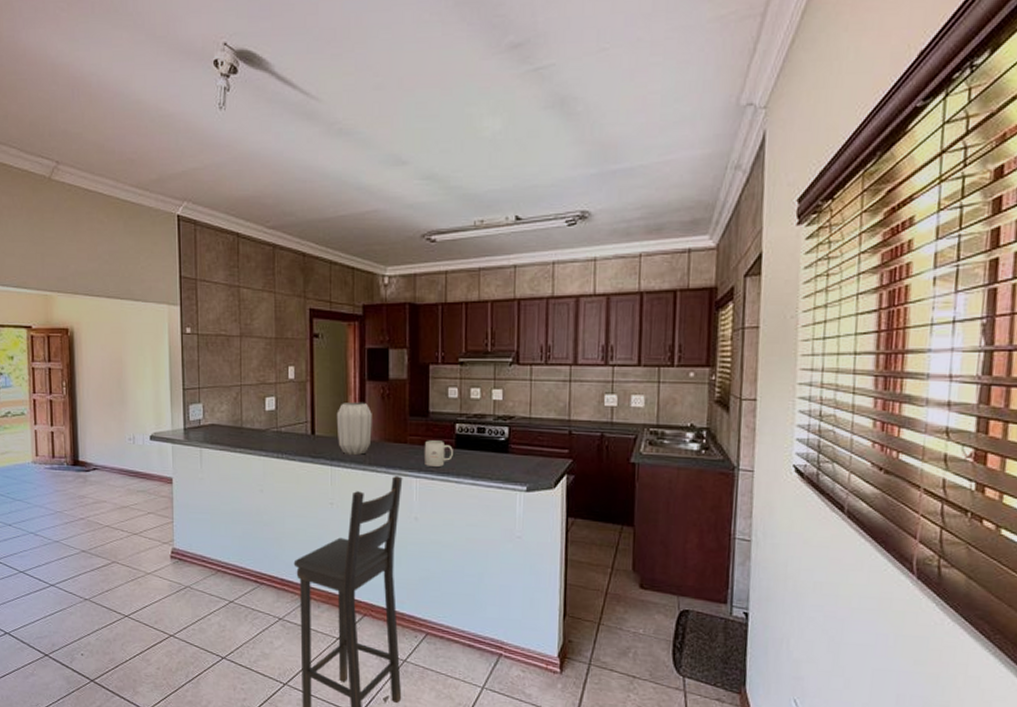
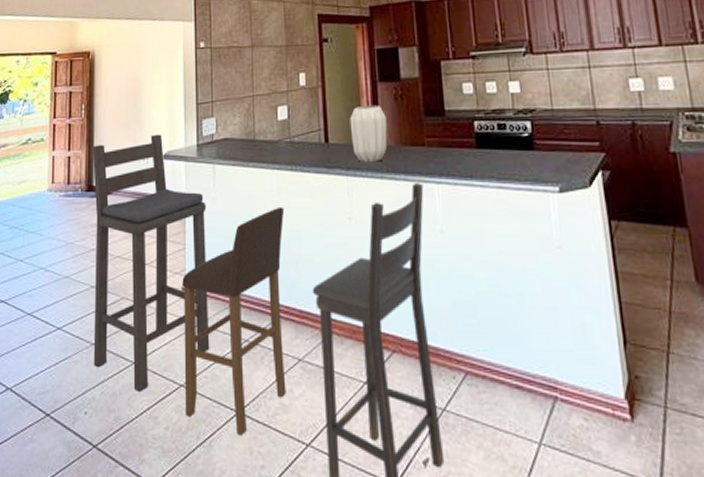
bar stool: none [76,416,197,640] -> present [92,134,210,393]
bar stool: none [170,489,270,676] -> present [182,206,286,436]
mug: present [423,440,453,468] -> none [443,141,475,171]

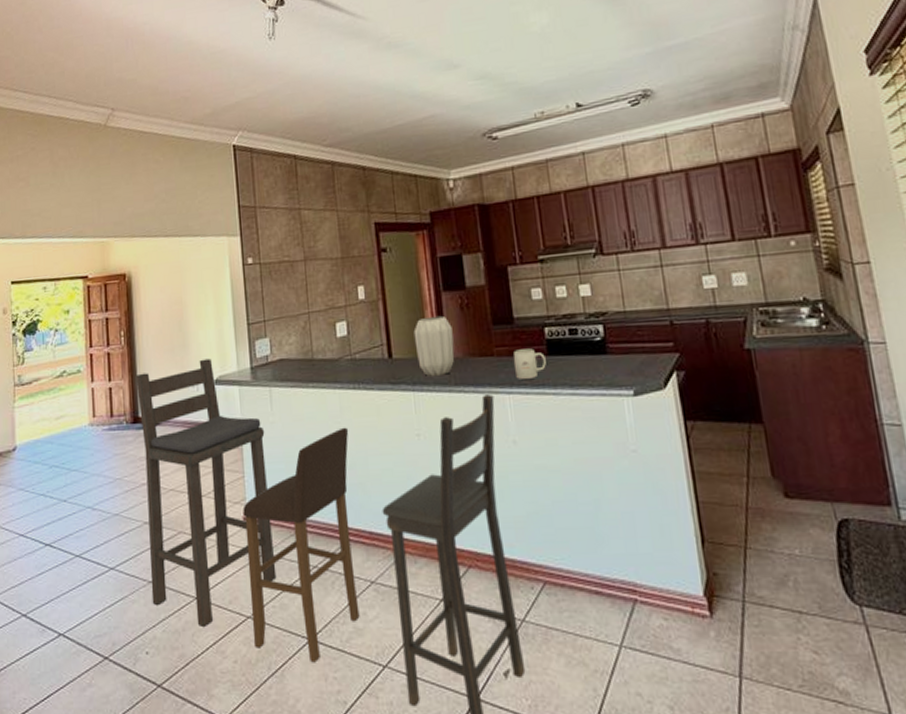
mug: none [443,141,475,171] -> present [512,348,546,380]

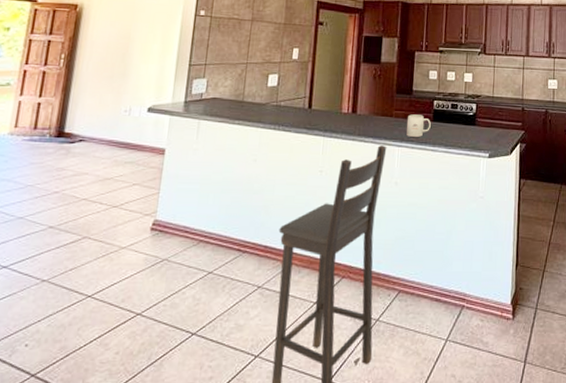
bar stool: present [135,358,277,628] -> none [42,89,187,323]
bar stool: present [243,427,360,663] -> none [139,159,263,354]
vase: present [413,316,455,377] -> none [332,80,364,128]

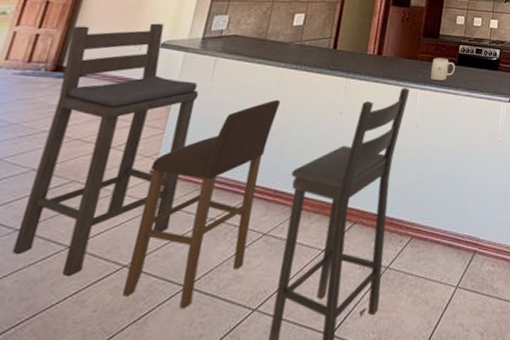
bar stool: none [42,89,187,323] -> present [12,23,199,277]
bar stool: none [139,159,263,354] -> present [123,99,281,309]

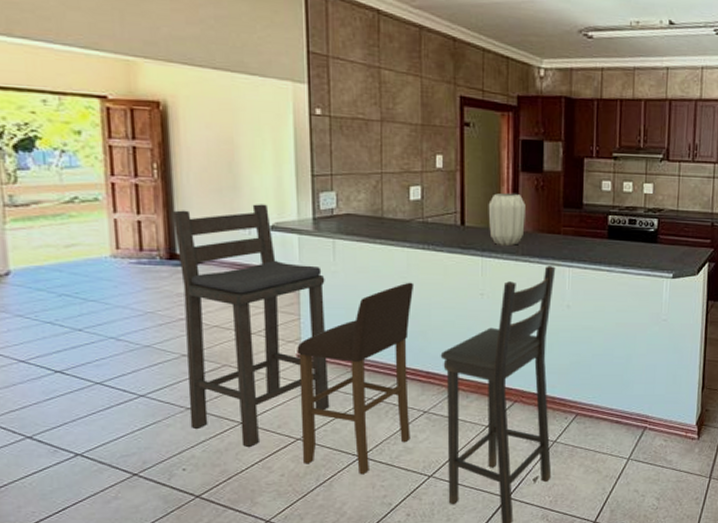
vase: none [357,22,392,69] -> present [488,192,526,247]
mug: present [430,58,455,81] -> none [576,231,605,257]

